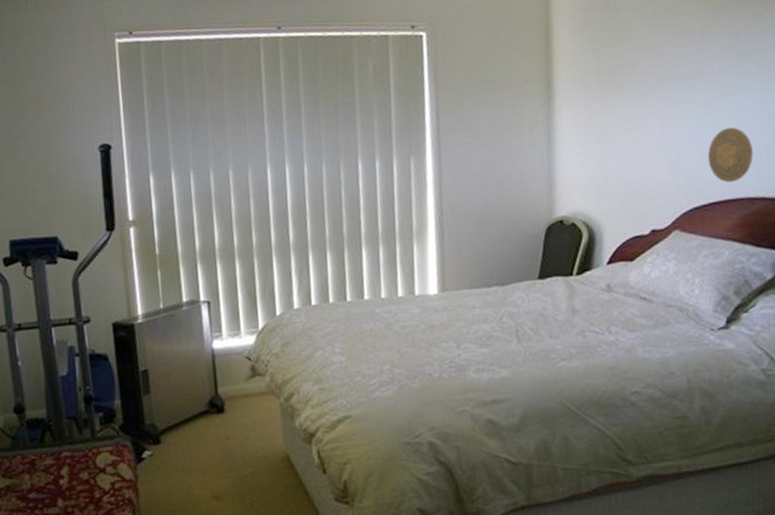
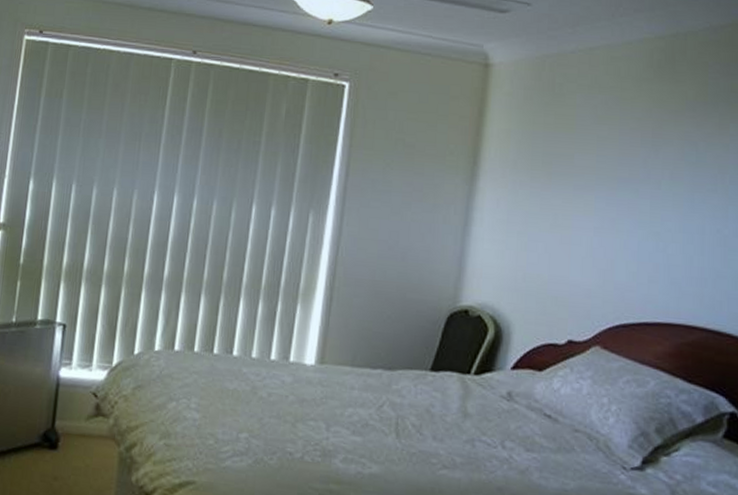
decorative plate: present [707,127,753,183] -> none [644,243,698,304]

